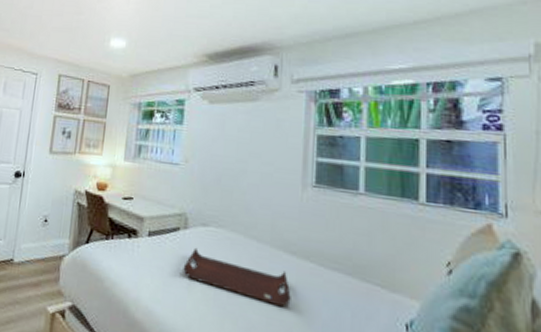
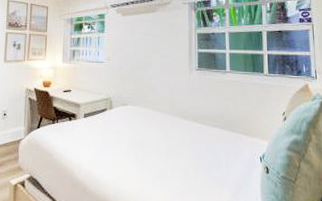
serving tray: present [183,247,291,308] -> none [111,122,186,157]

